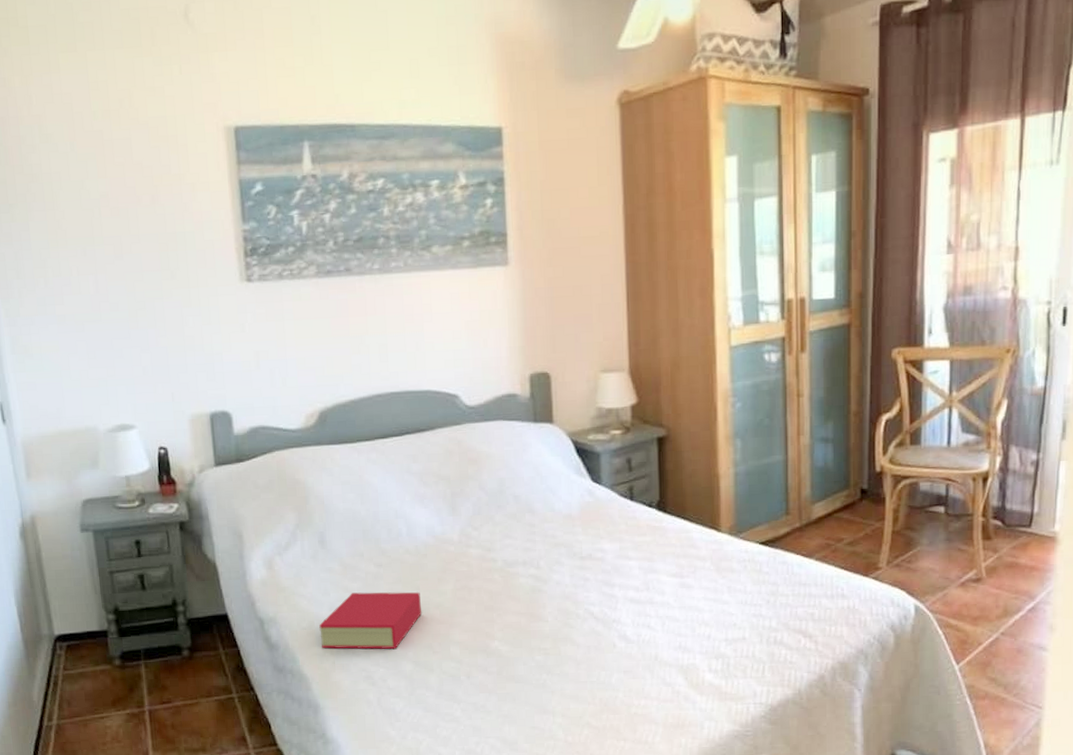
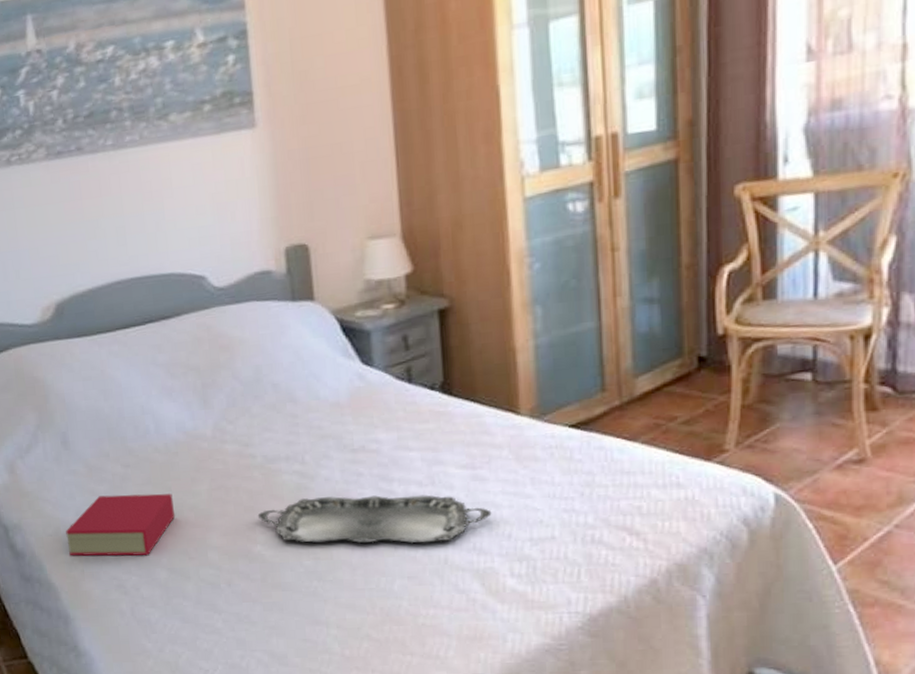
serving tray: none [496,598,695,642] -> present [257,495,492,544]

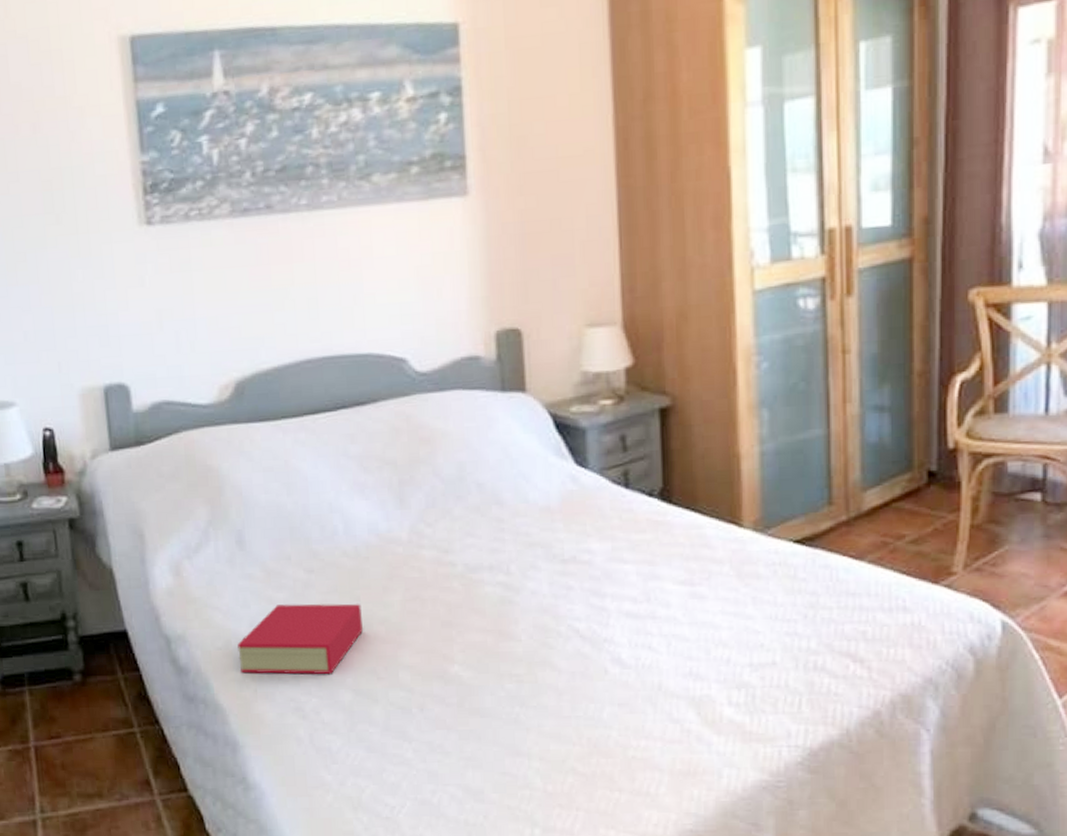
serving tray: present [257,495,492,544] -> none [455,611,710,667]

